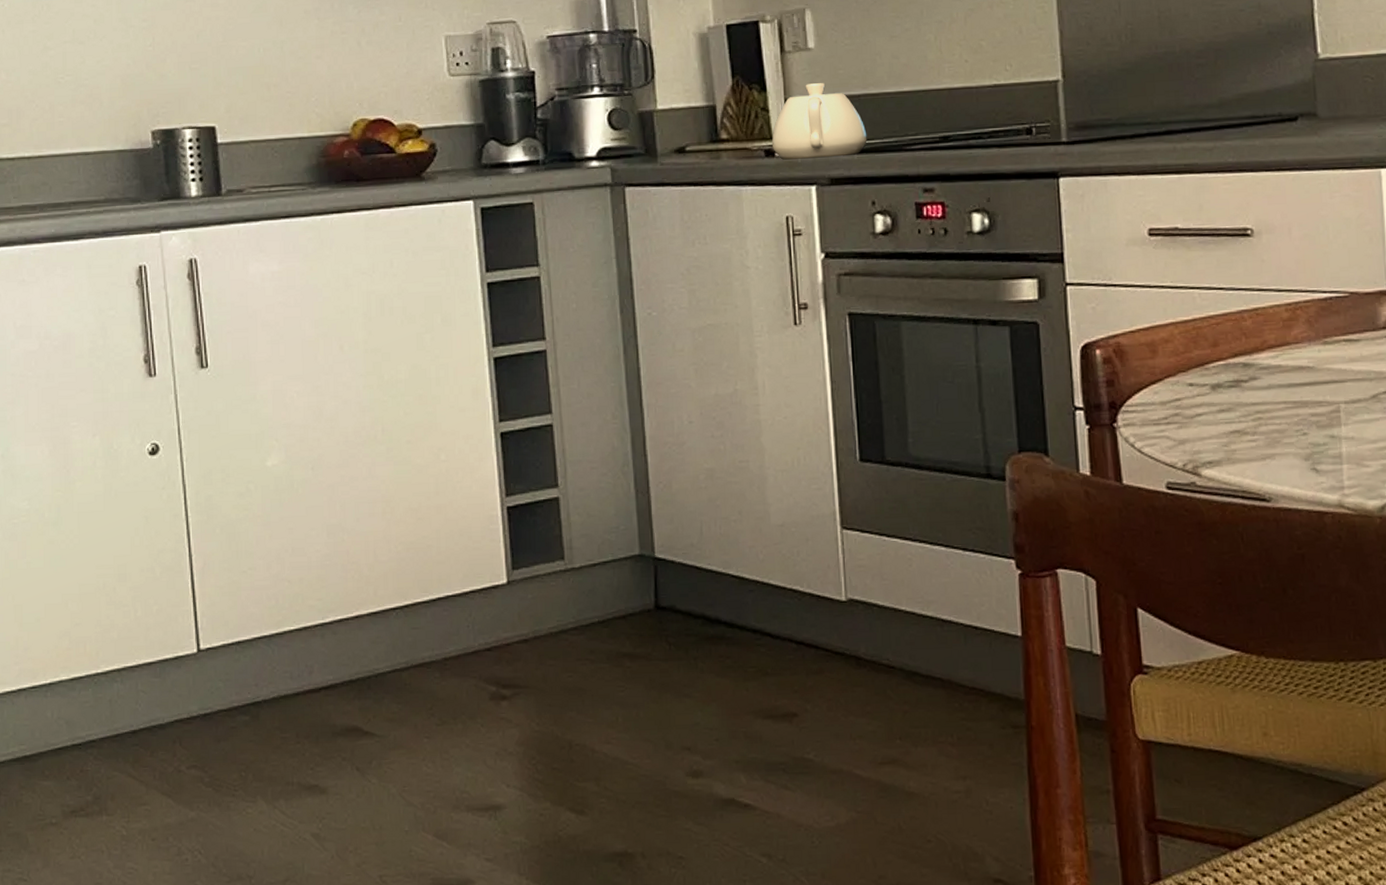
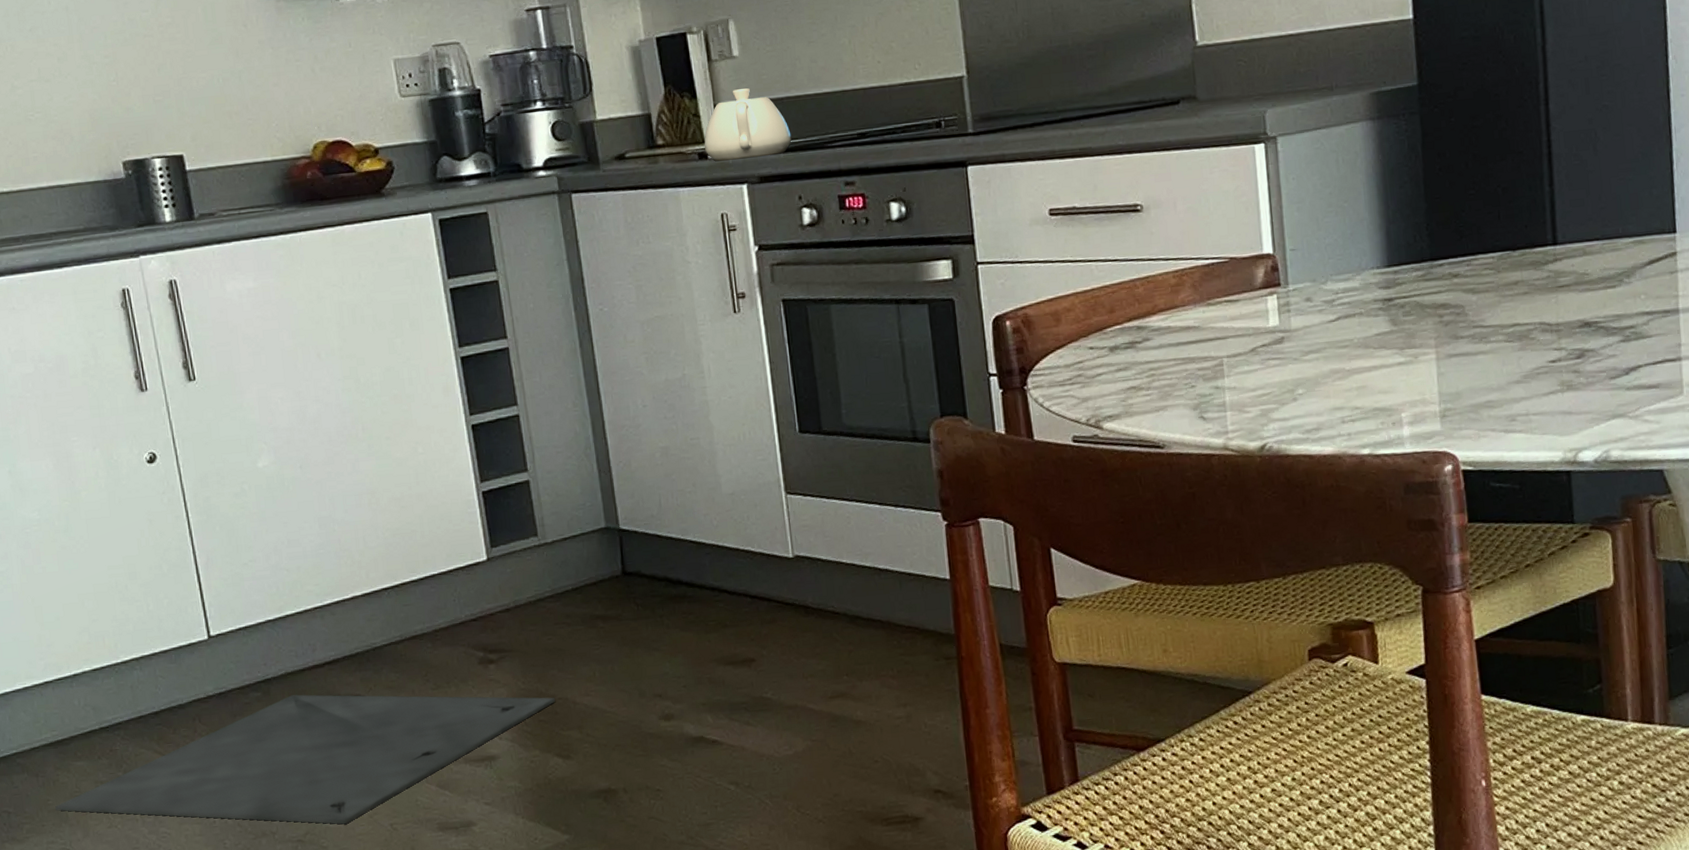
door mat: none [16,721,572,872] -> present [55,694,555,825]

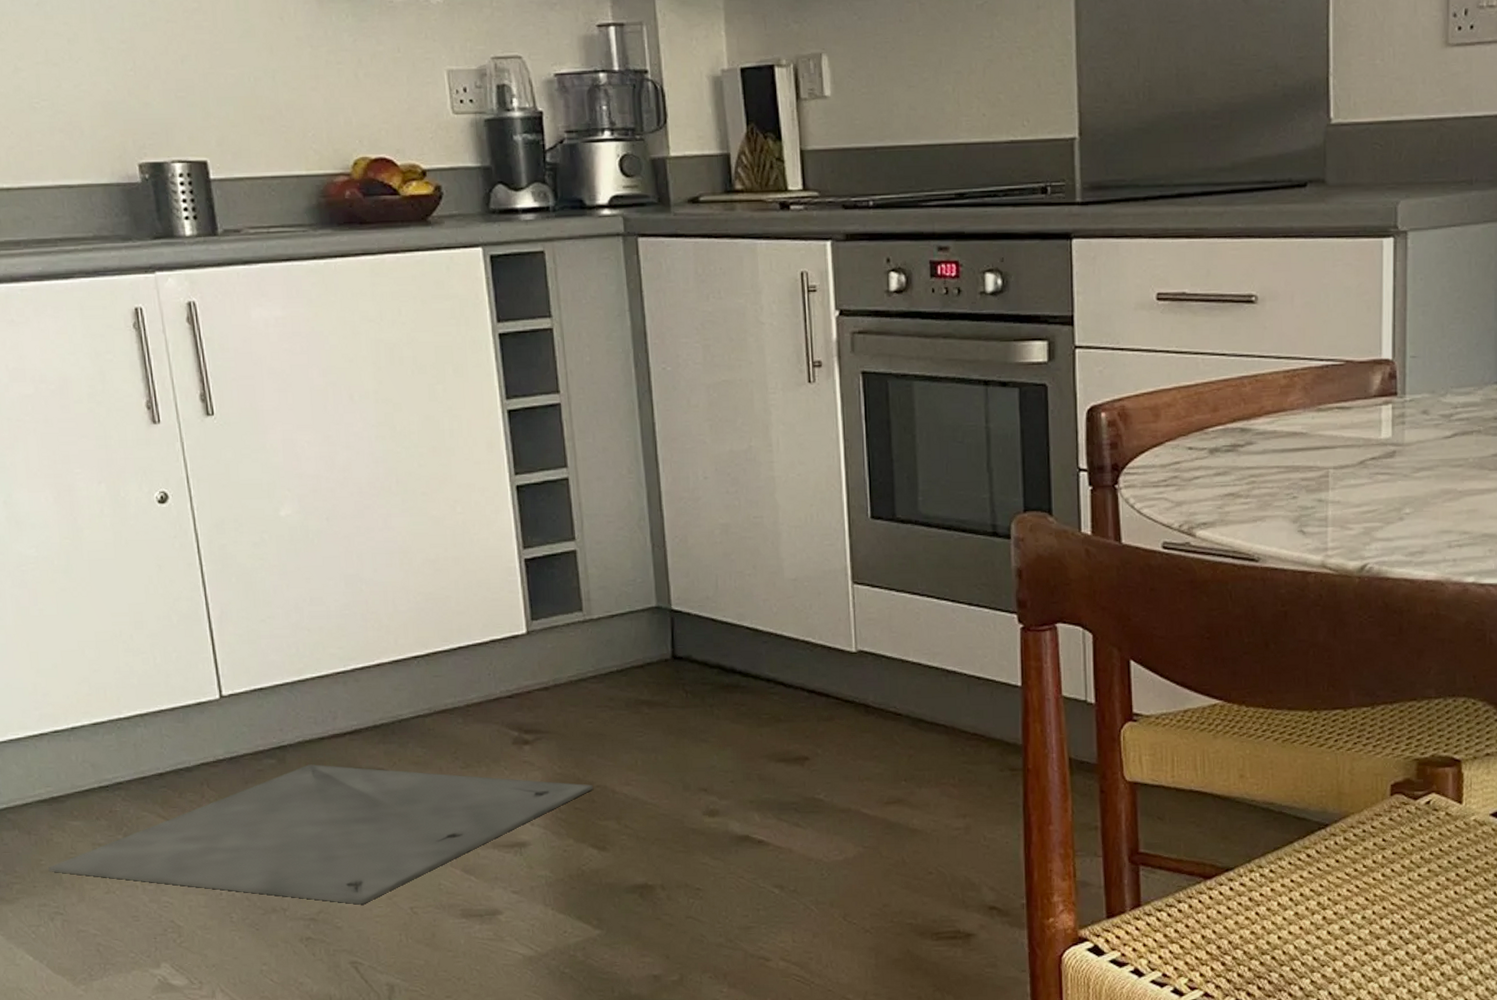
teapot: present [704,88,792,162] -> none [786,132,883,213]

